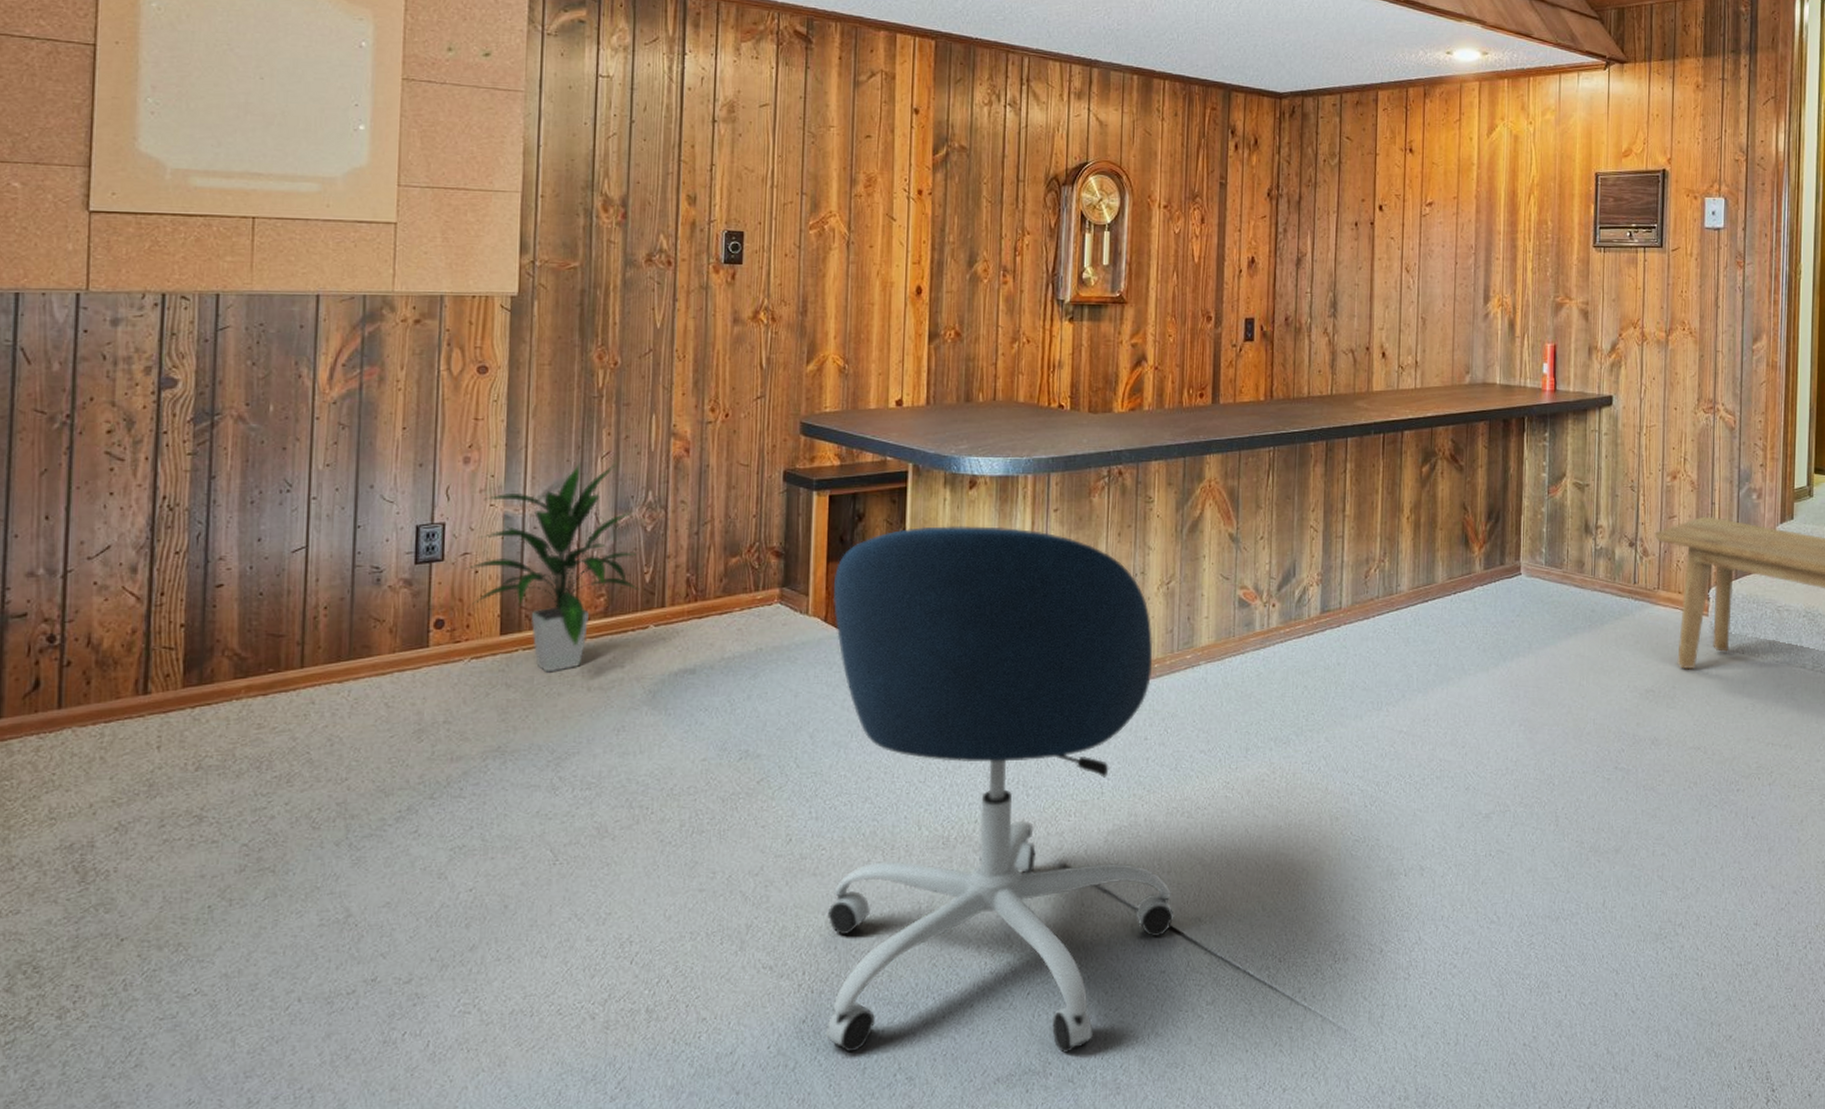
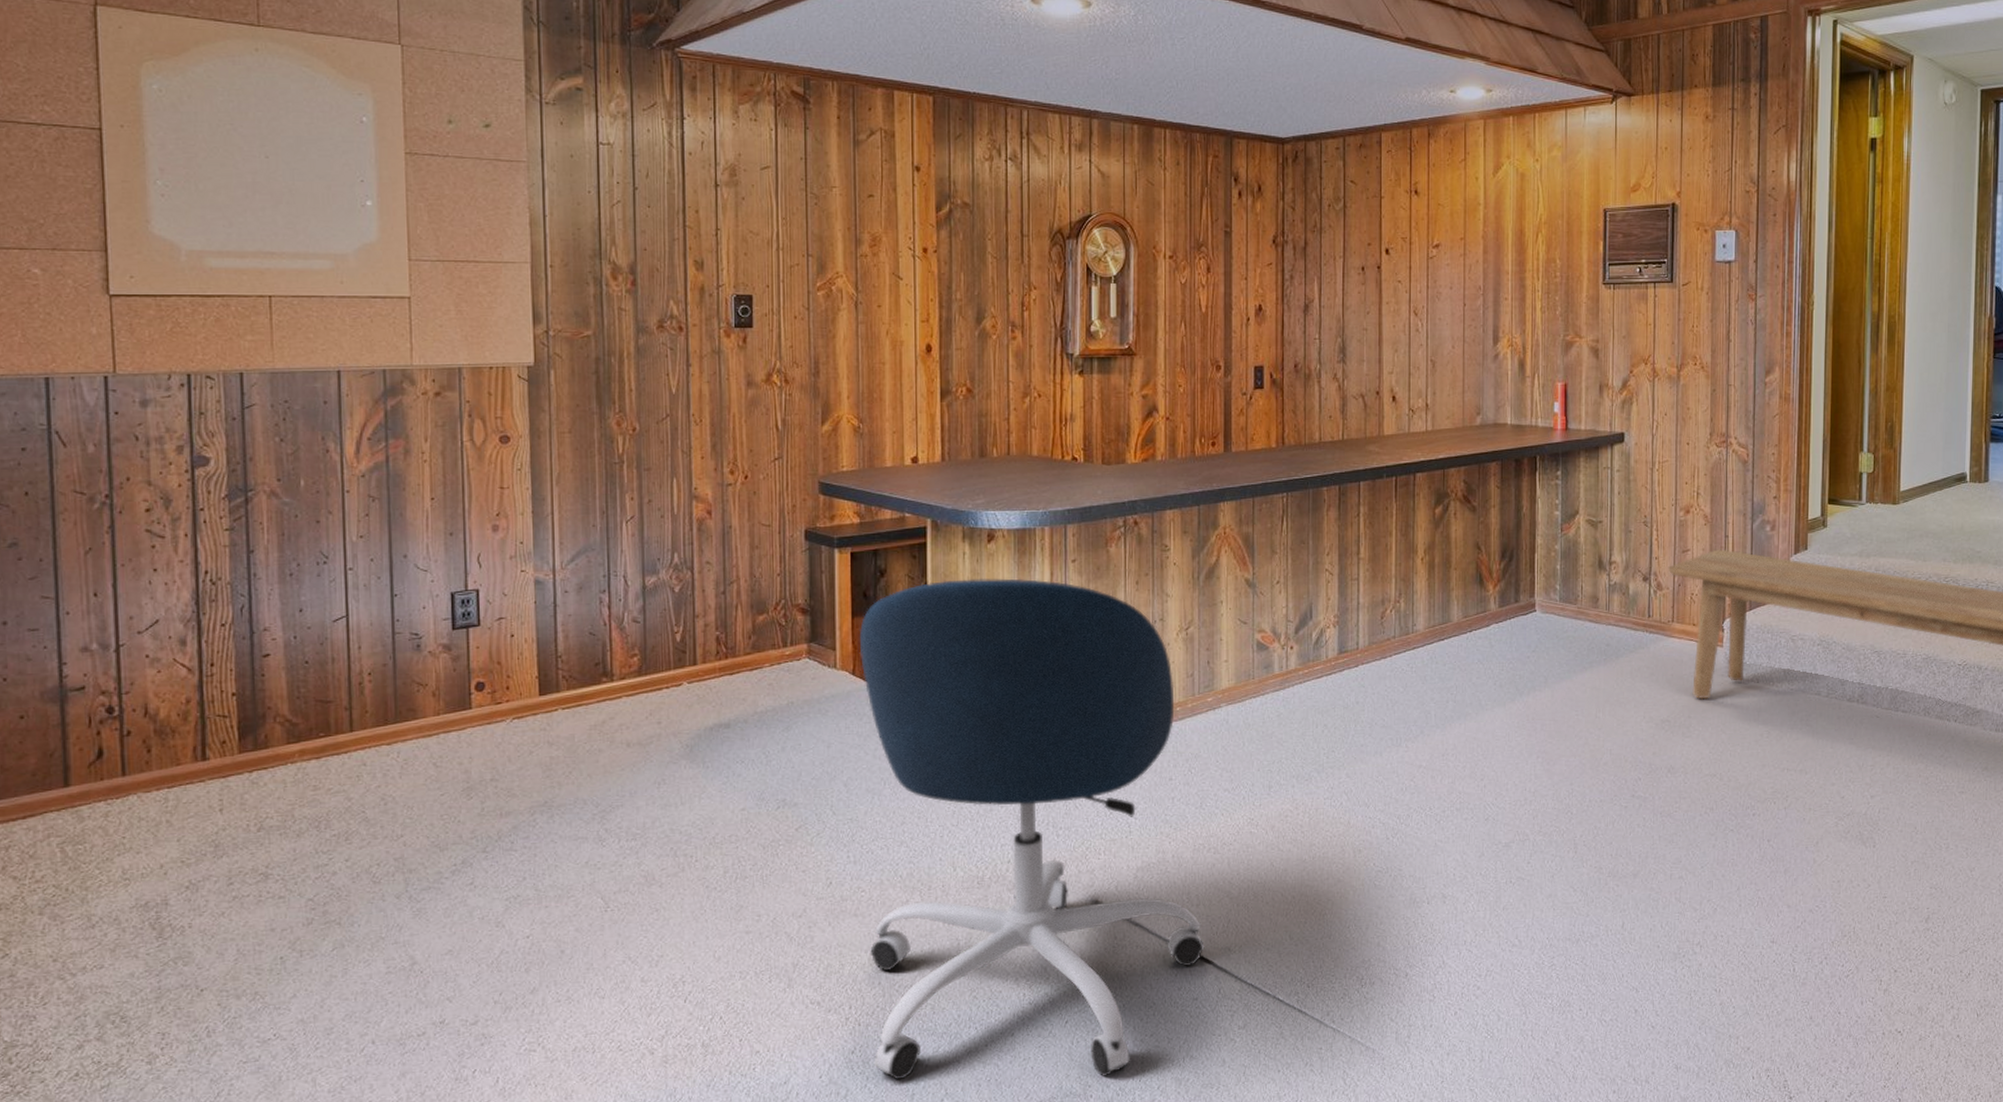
indoor plant: present [463,463,640,673] -> none [499,527,671,730]

